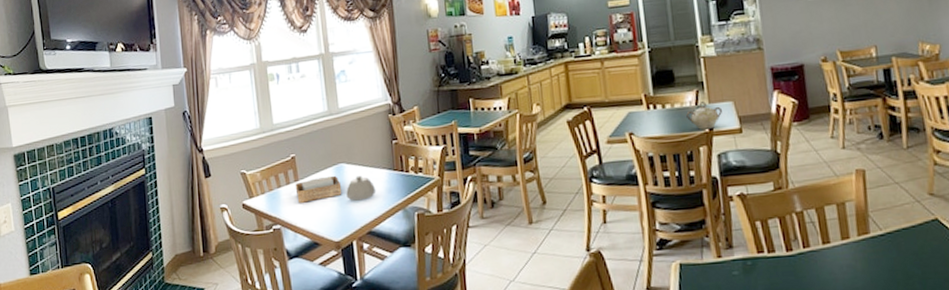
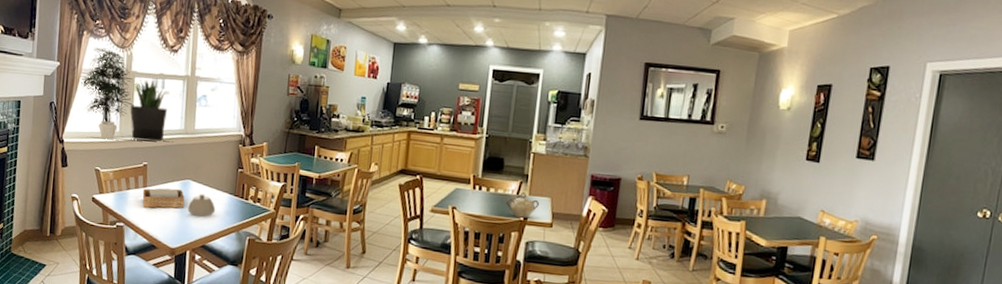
plant: none [212,43,271,139] -> present [81,47,134,140]
planter: none [267,66,308,133] -> present [130,78,167,142]

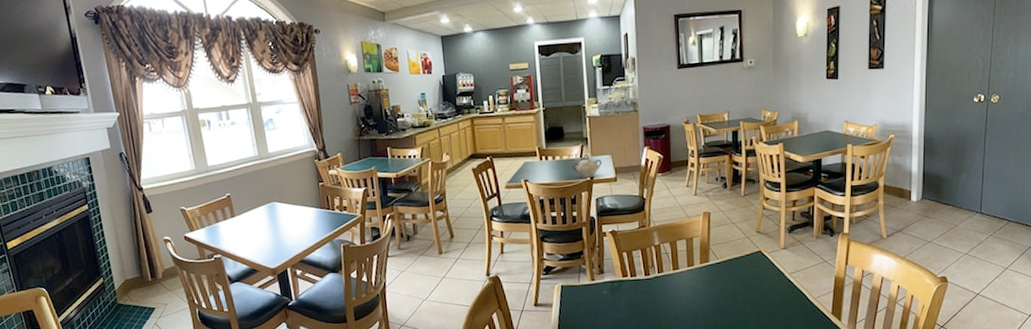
plant: present [81,47,134,140] -> none [145,90,204,179]
planter: present [130,78,167,142] -> none [199,113,241,174]
napkin holder: present [142,188,185,209] -> none [232,212,276,236]
sugar bowl: present [188,193,216,217] -> none [279,212,306,235]

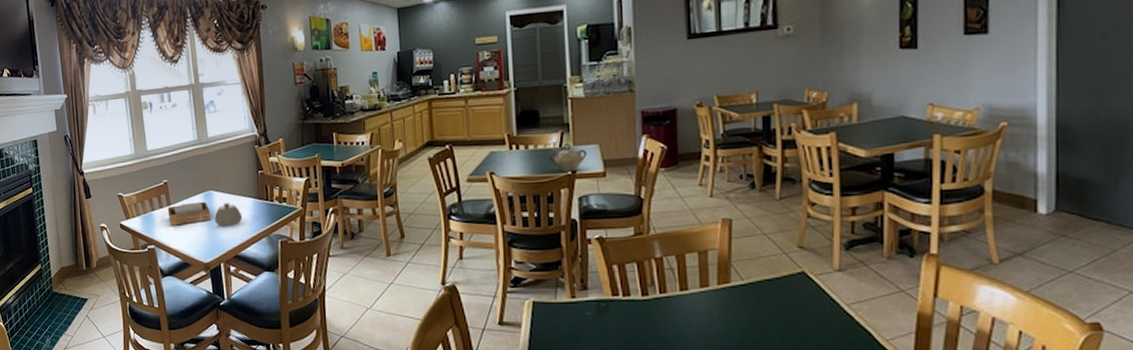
napkin holder: none [232,212,276,236] -> present [167,201,211,226]
sugar bowl: none [279,212,306,235] -> present [214,202,243,227]

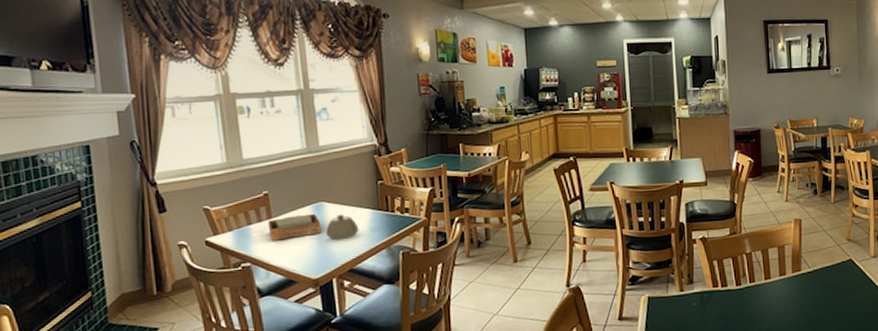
sugar bowl: present [549,144,586,172] -> none [661,157,691,182]

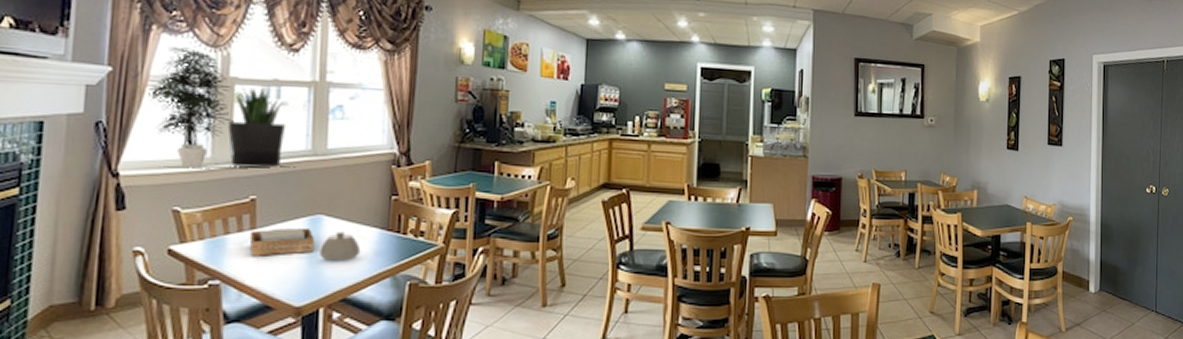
plant: none [167,71,240,174] -> present [148,46,234,169]
planter: none [235,99,284,169] -> present [227,85,285,168]

